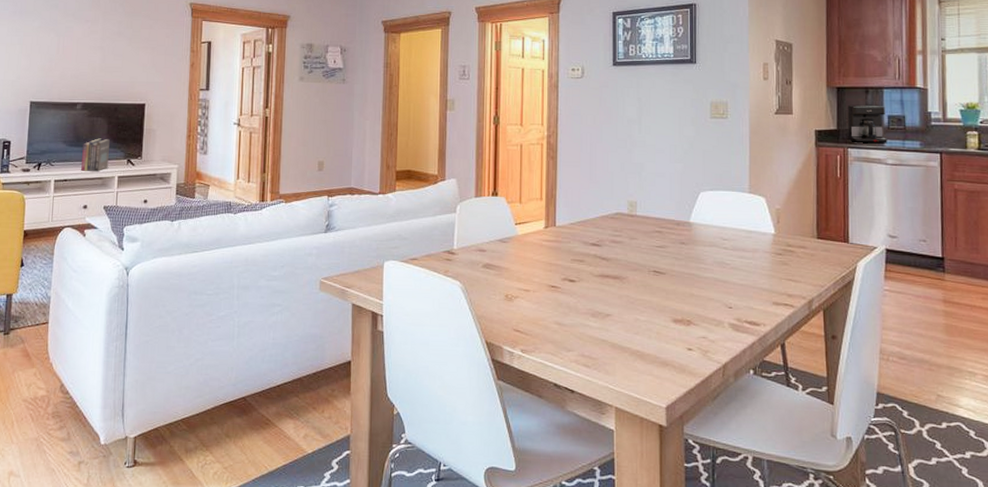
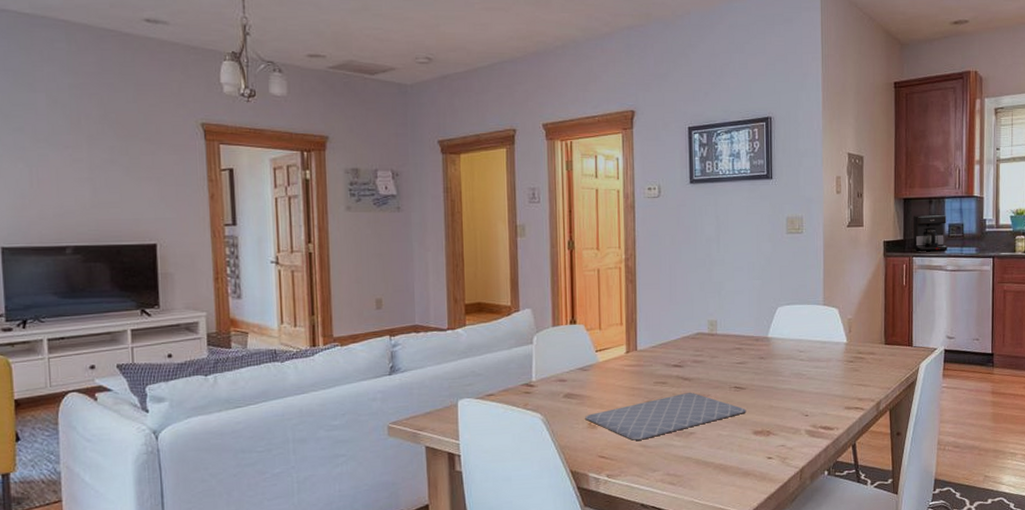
books: present [81,138,110,173] -> none [80,287,117,327]
placemat: none [502,273,666,317] -> present [585,393,746,440]

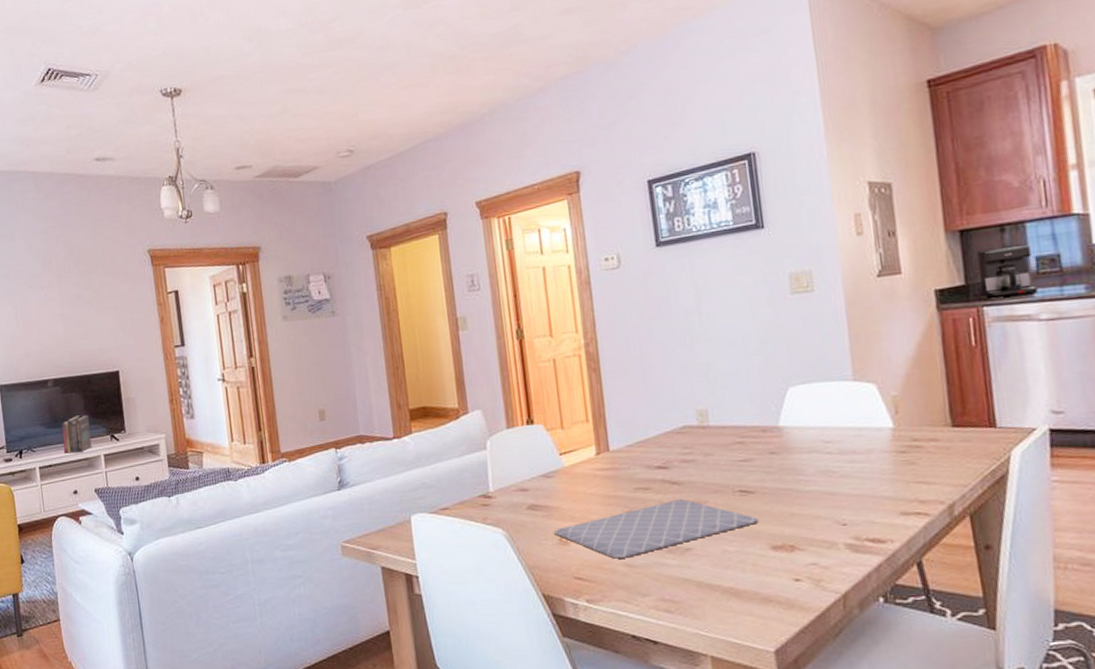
books: none [80,287,117,327] -> present [61,415,92,455]

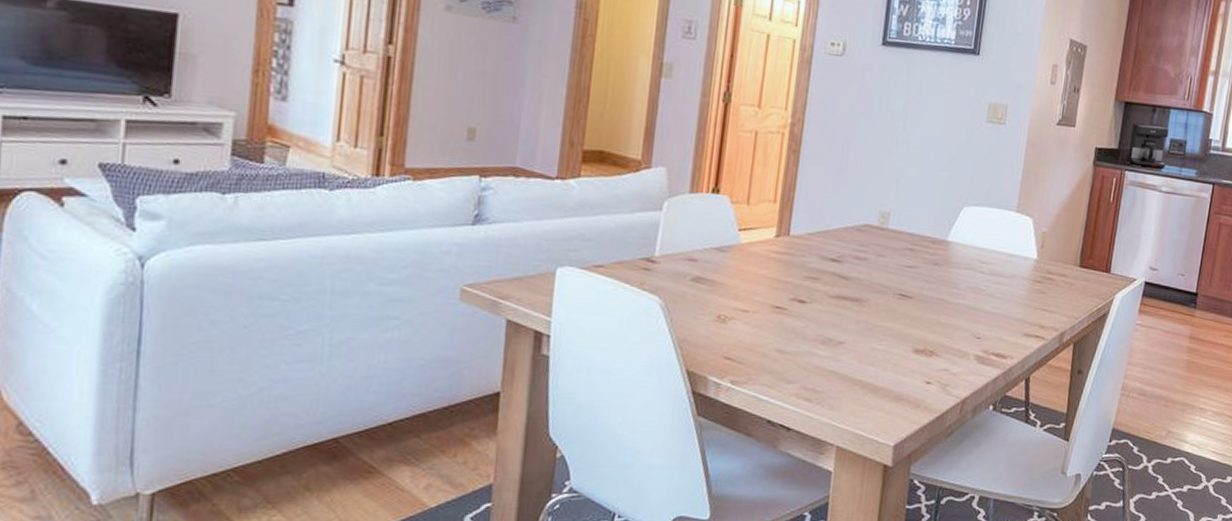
books: present [61,415,92,455] -> none [55,58,111,111]
placemat: present [554,499,759,559] -> none [714,294,910,344]

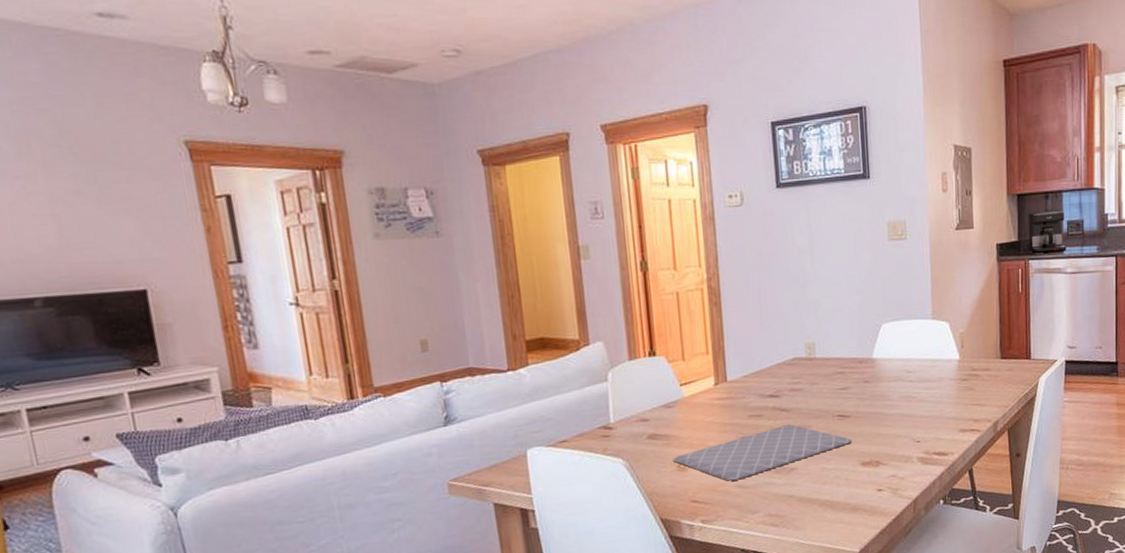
placemat: none [714,294,910,344] -> present [673,424,852,481]

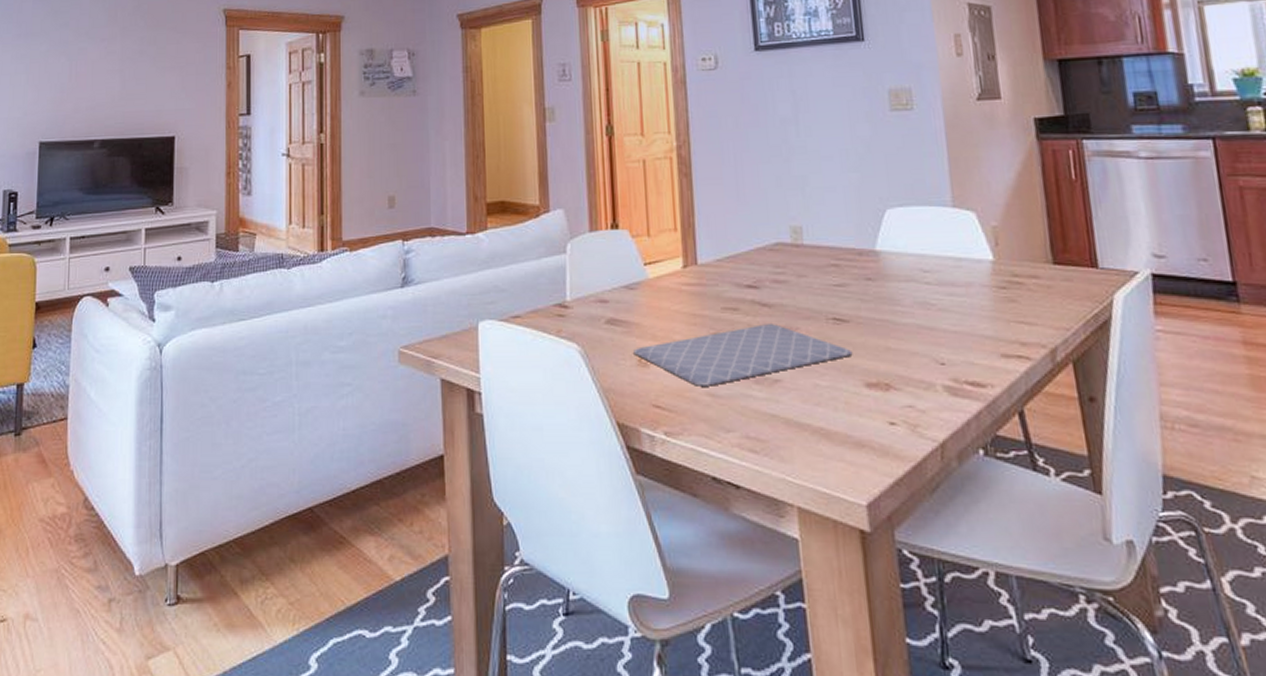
coffee maker: present [1028,210,1067,254] -> none [1075,79,1136,133]

